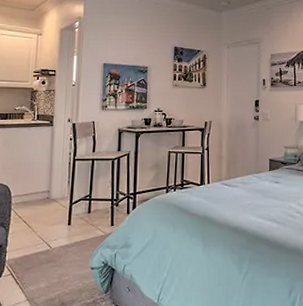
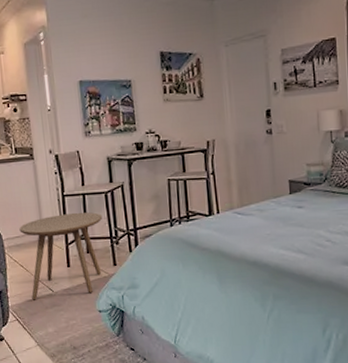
side table: none [28,175,107,256] -> present [19,212,103,300]

